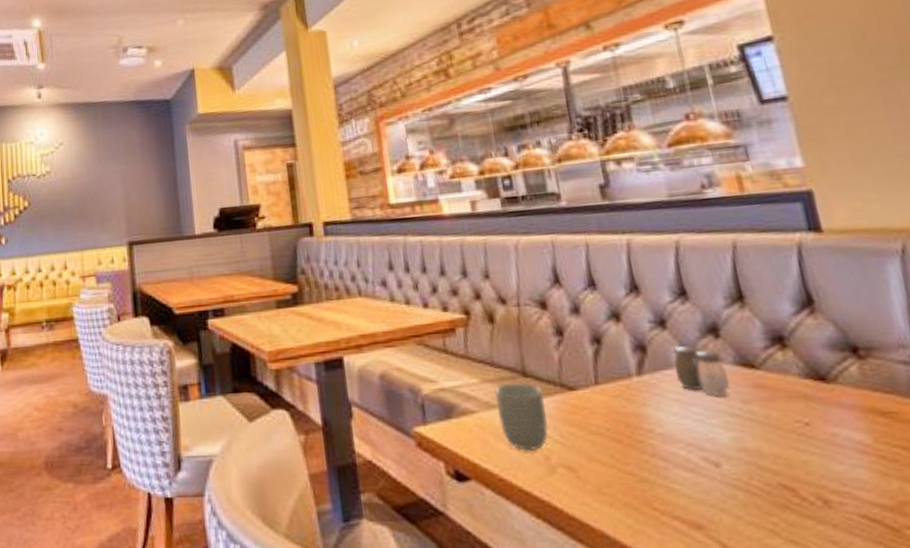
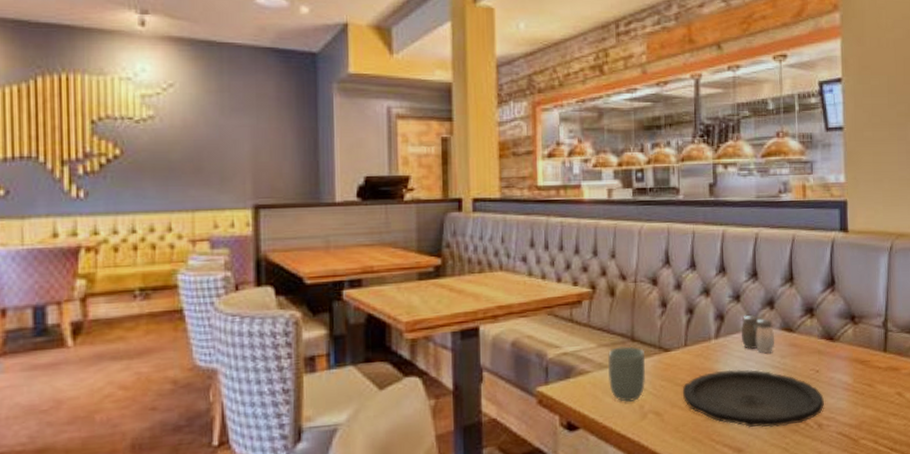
plate: none [600,416,828,498] -> present [682,369,824,428]

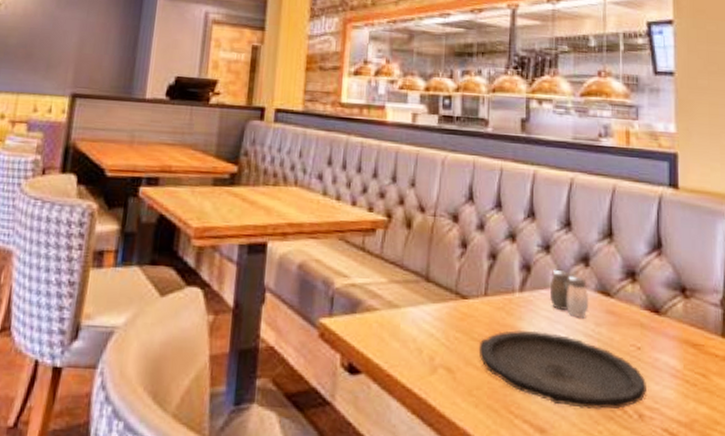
cup: present [608,346,645,402] -> none [397,286,439,351]

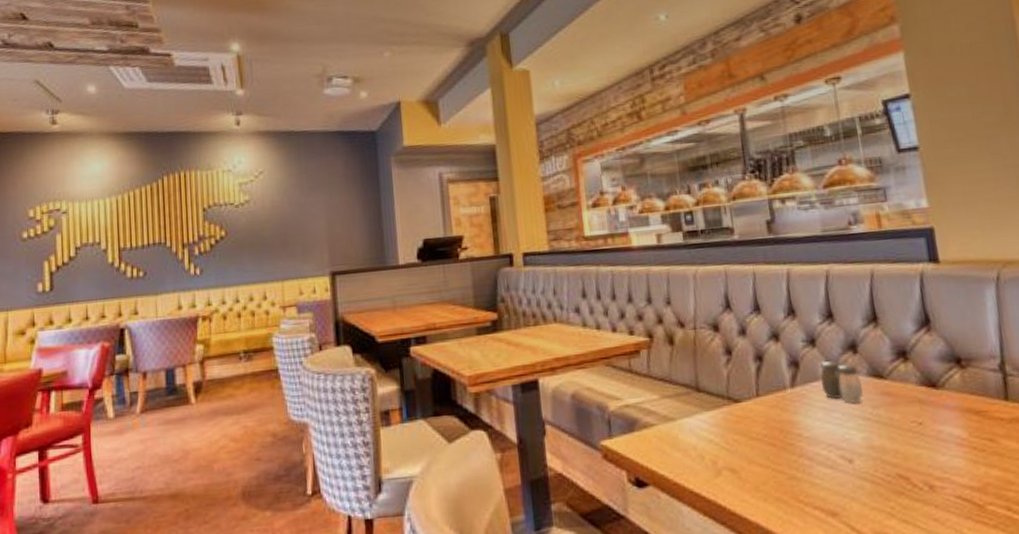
plate: present [478,329,646,409] -> none [758,421,934,489]

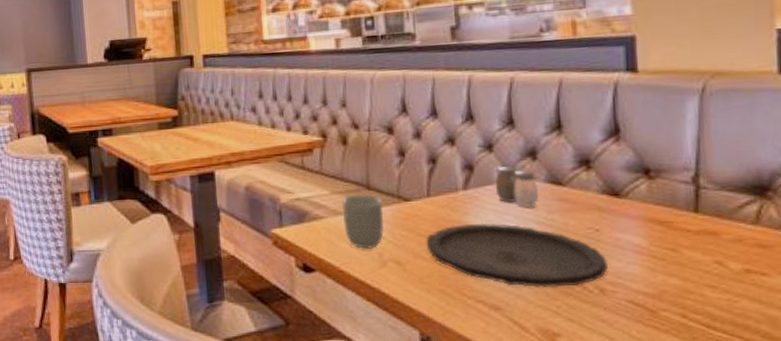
cup: none [672,397,716,457] -> present [342,194,384,249]
plate: none [758,421,934,489] -> present [426,223,608,287]

